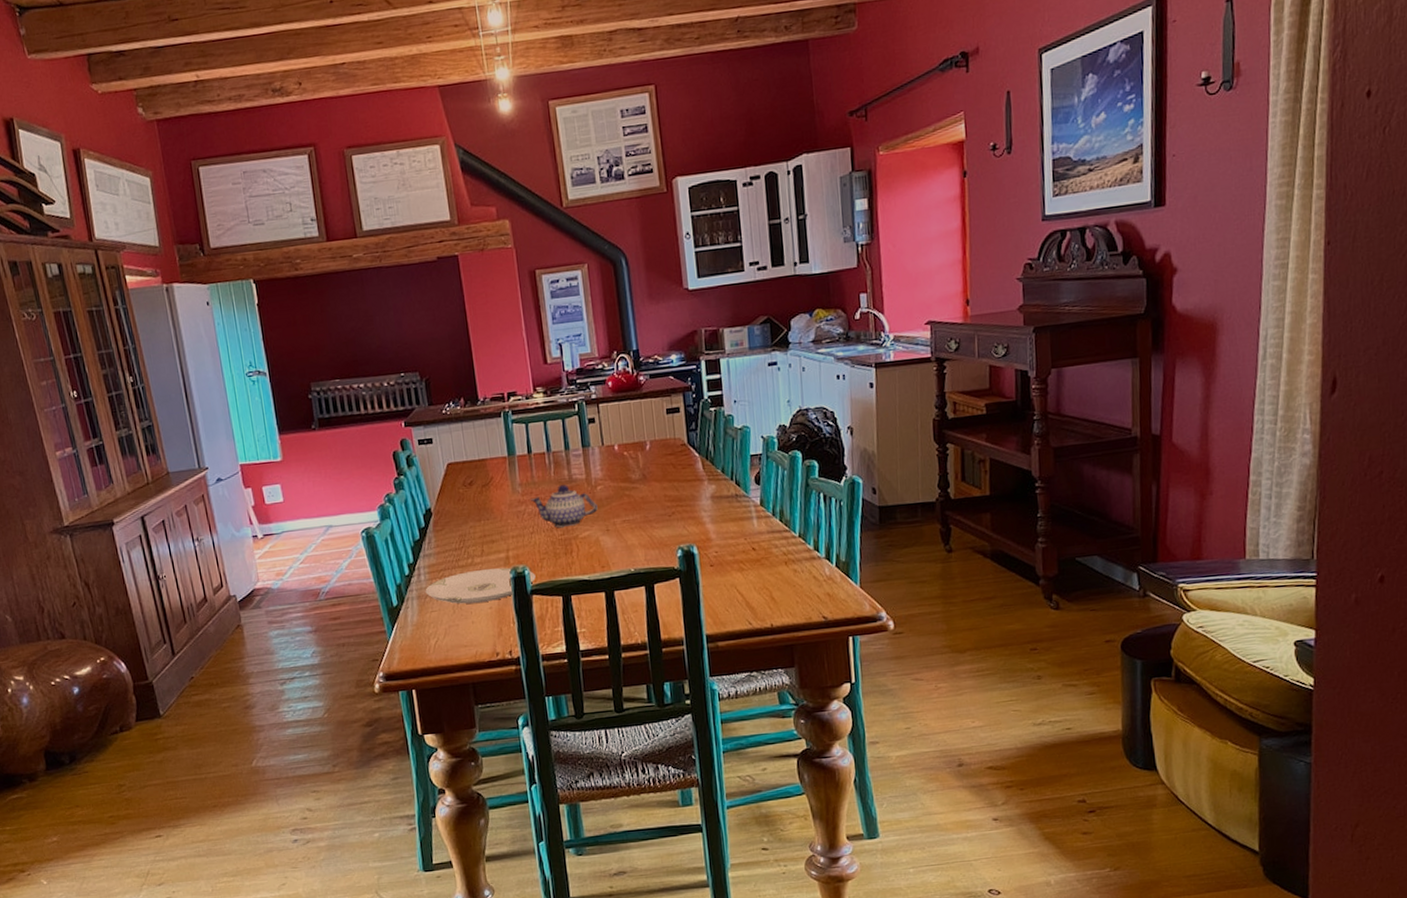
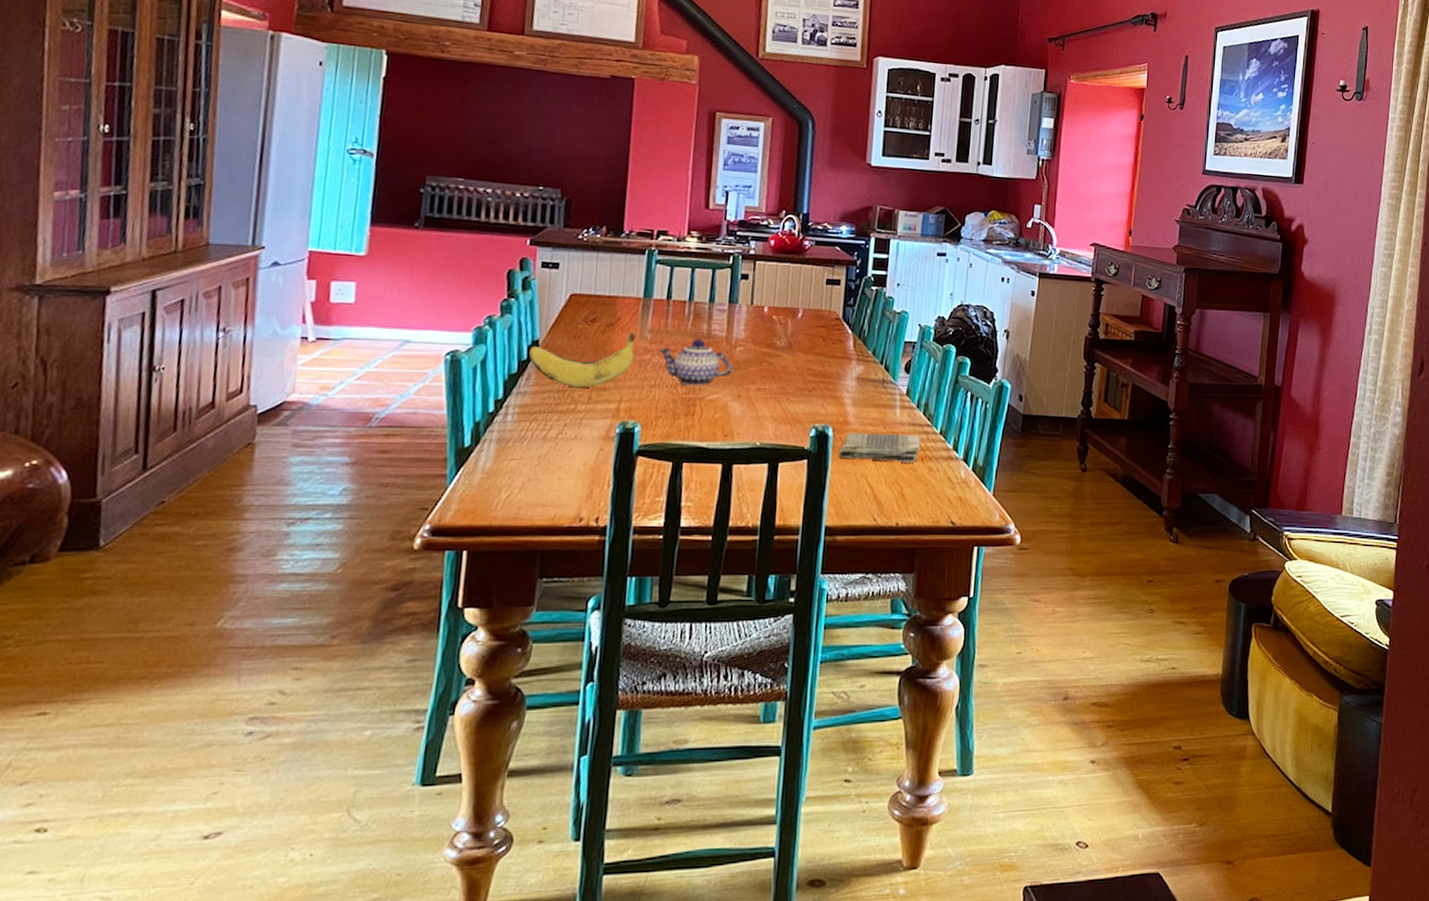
banana: none [425,487,512,545] -> present [528,331,636,388]
plate: present [425,567,536,604] -> none [508,418,647,457]
dish towel: none [705,541,783,572] -> present [838,432,921,463]

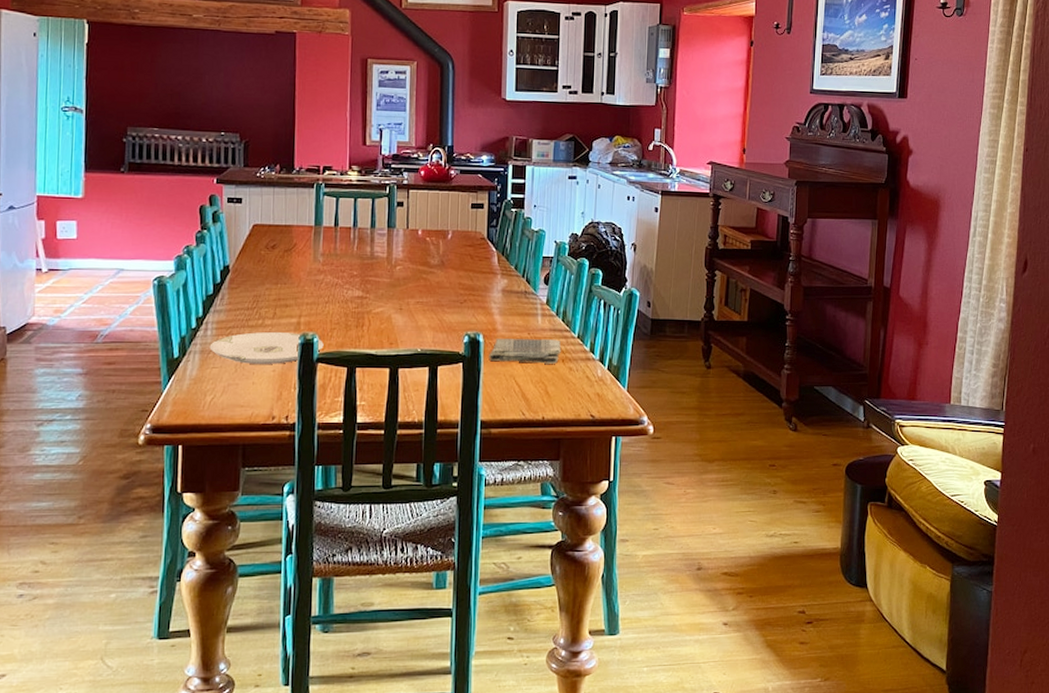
plate: none [508,418,647,457] -> present [209,332,324,364]
banana: present [528,331,636,388] -> none [221,255,310,306]
teapot: present [659,339,733,386] -> none [330,260,394,301]

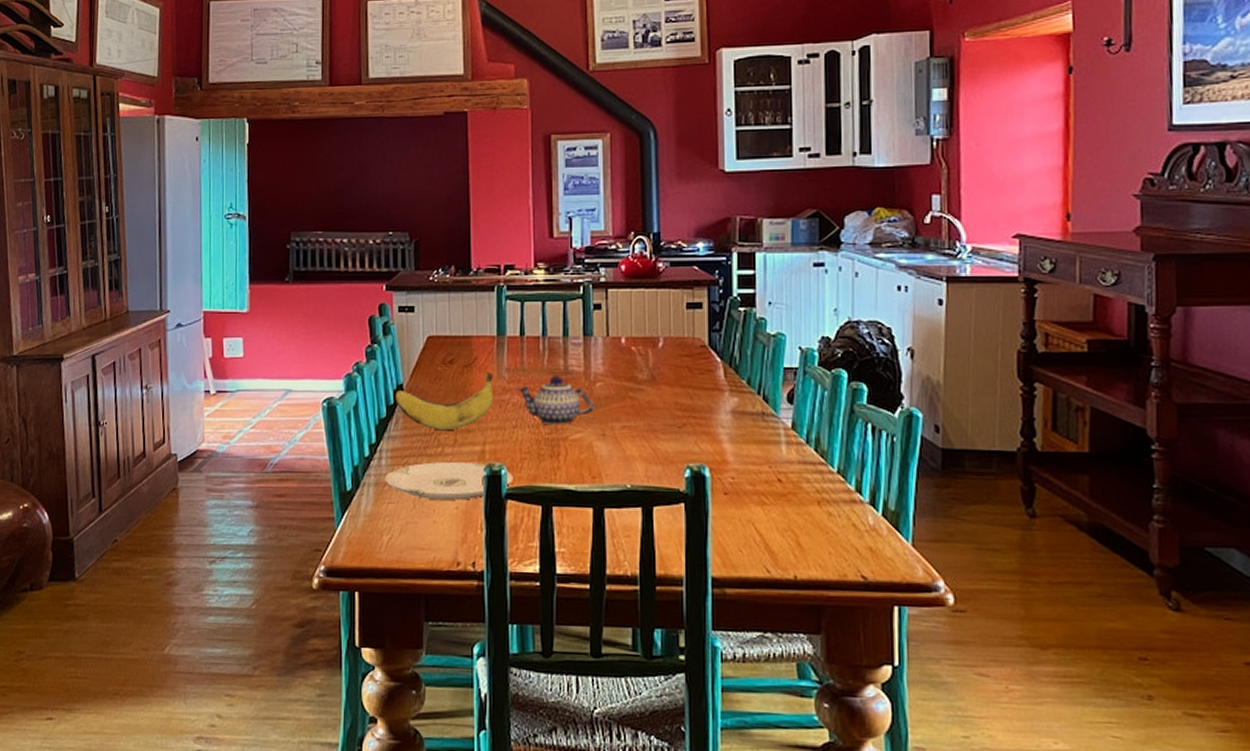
banana: none [221,255,310,306] -> present [395,371,494,431]
teapot: none [330,260,394,301] -> present [517,376,595,426]
dish towel: present [489,339,562,364] -> none [718,473,816,507]

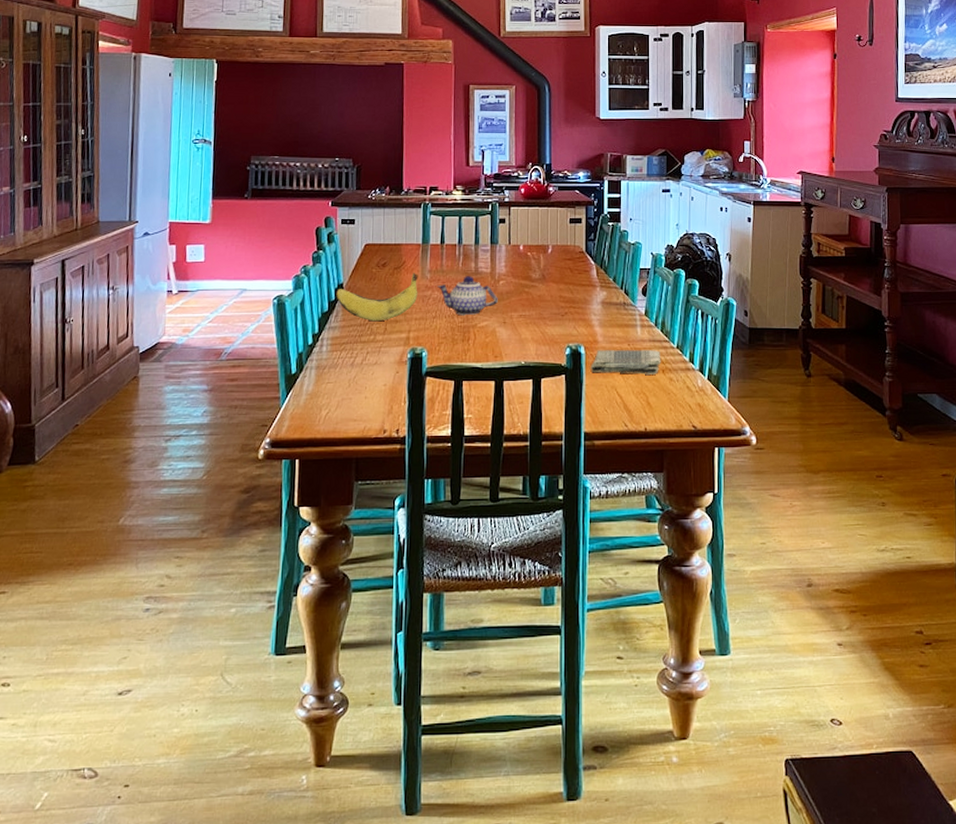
plate: present [384,462,513,500] -> none [325,347,432,378]
dish towel: none [718,473,816,507] -> present [590,350,661,374]

